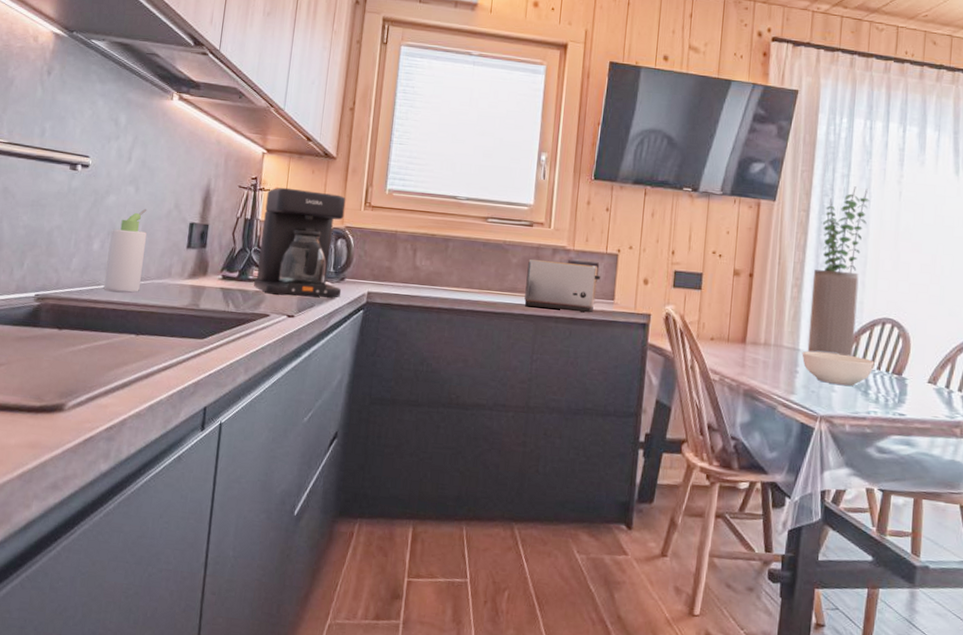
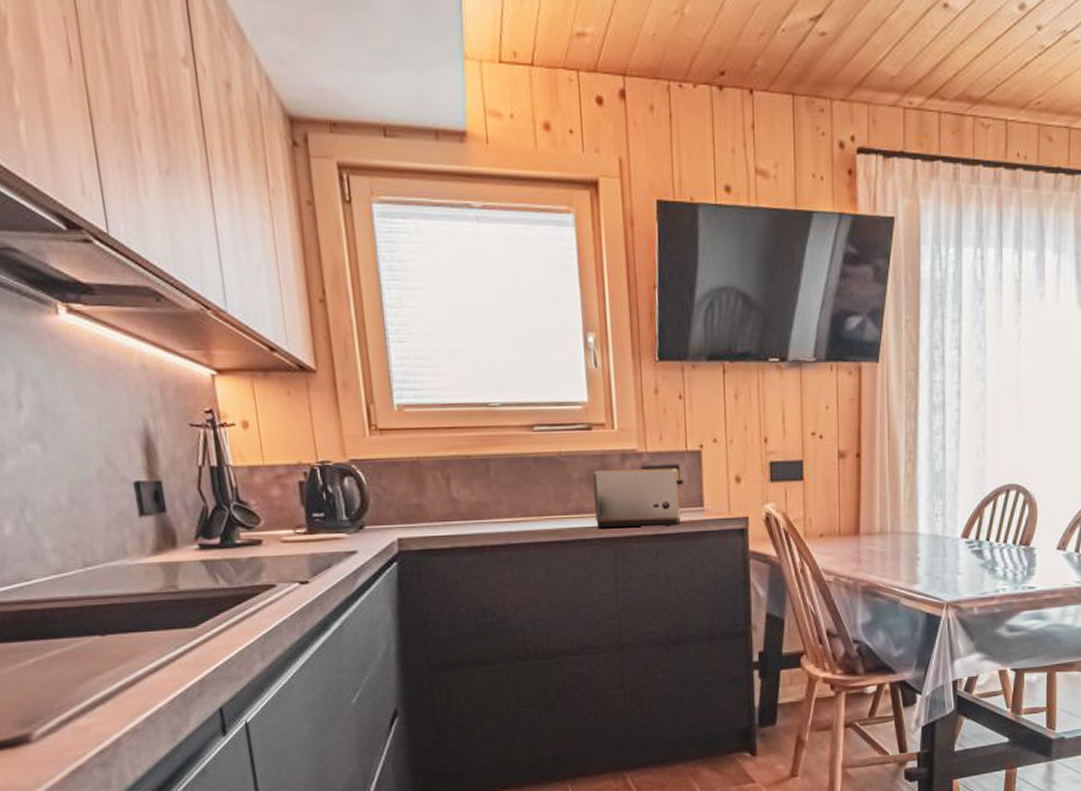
bottle: present [103,208,147,294] -> none [23,470,89,587]
coffee maker: present [253,187,346,298] -> none [232,418,364,560]
bowl: present [802,350,875,386] -> none [922,531,1000,567]
vase: present [807,186,870,358] -> none [927,333,985,534]

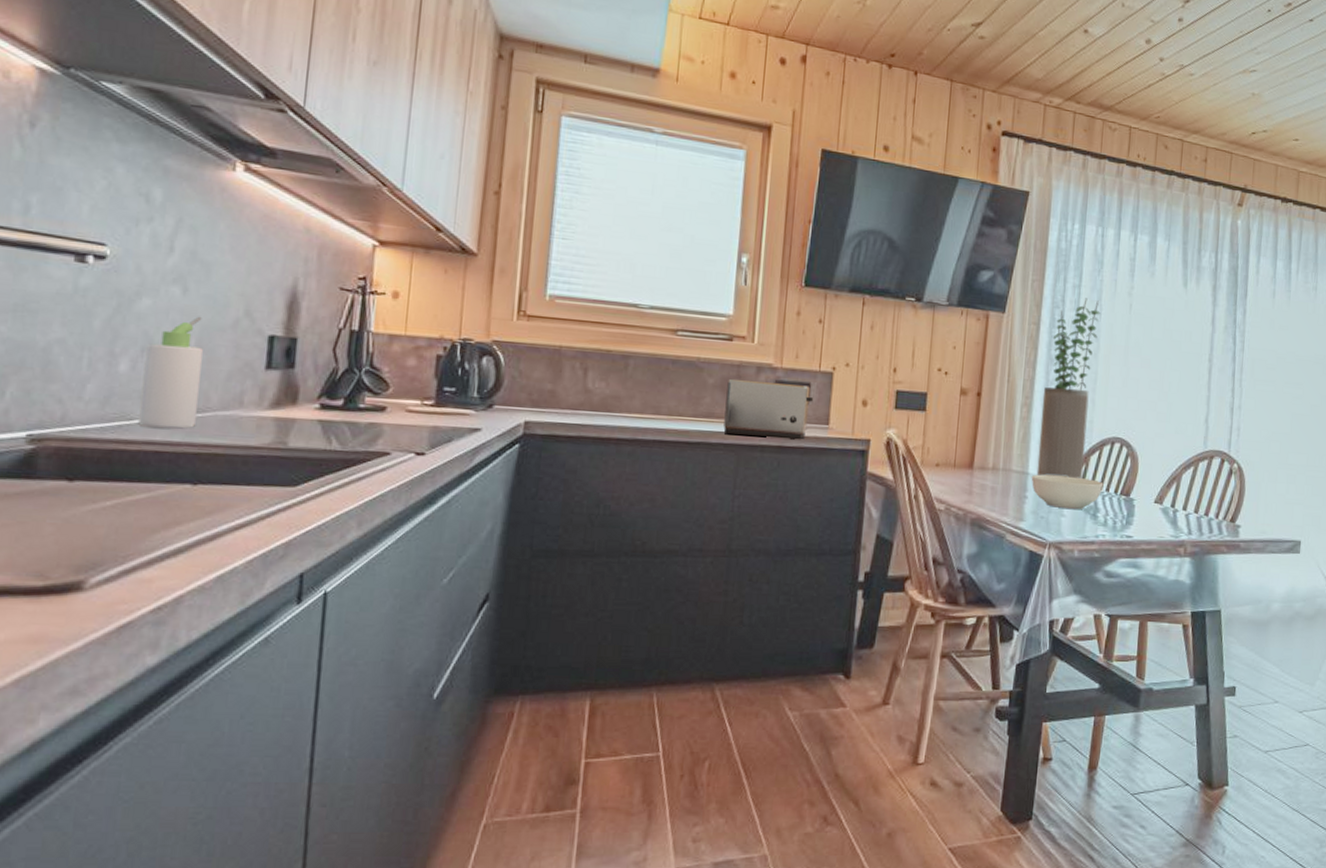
bottle: none [23,470,89,587] -> present [138,316,203,430]
bowl: none [922,531,1000,567] -> present [1031,474,1104,510]
vase: none [927,333,985,534] -> present [1036,298,1100,480]

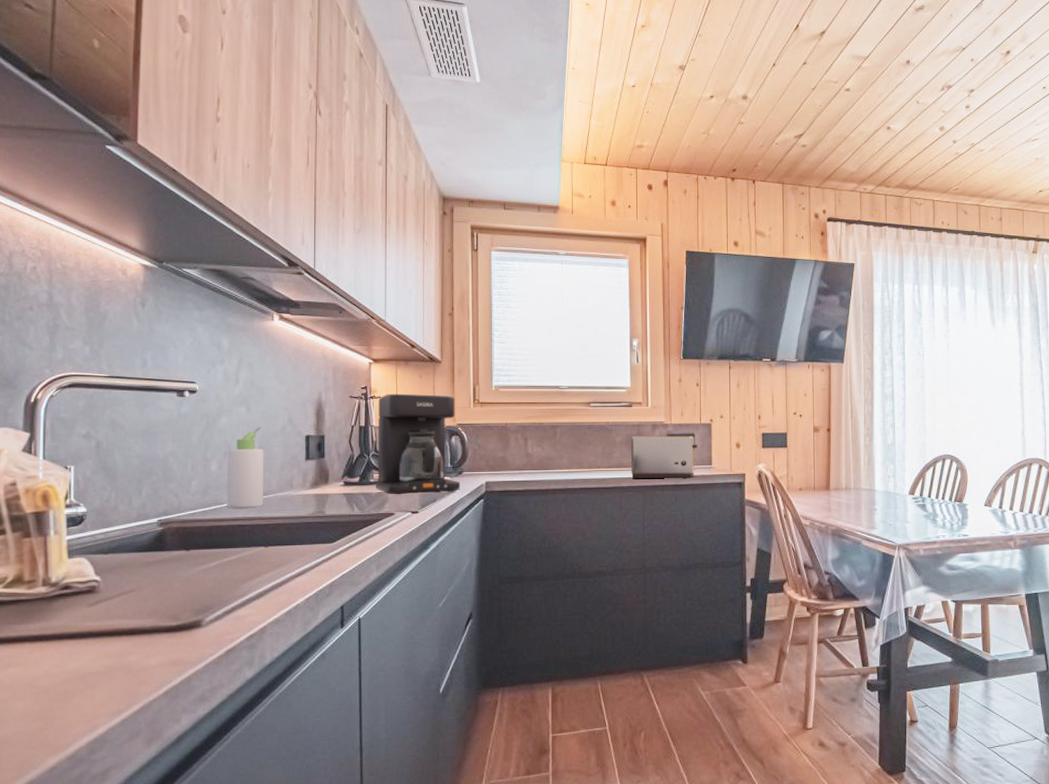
coffee maker: none [365,290,493,430] -> present [375,393,461,495]
bowl: present [1031,474,1104,510] -> none [878,490,939,517]
vase: present [1036,298,1100,480] -> none [881,344,923,492]

